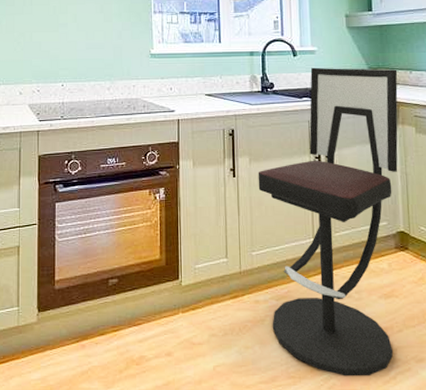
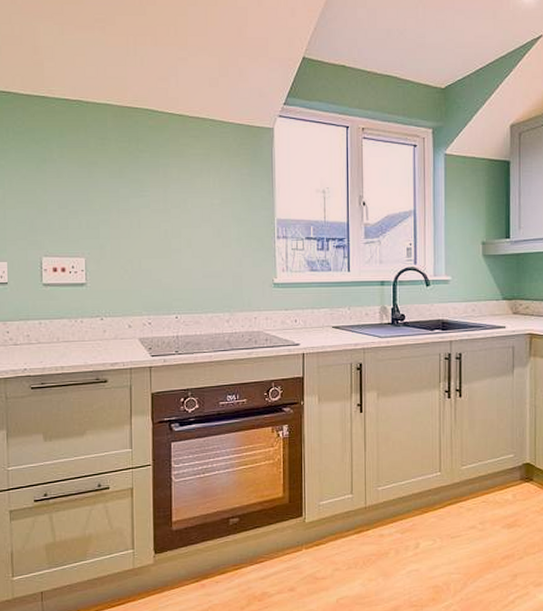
bar stool: present [258,67,398,377] -> none [386,298,532,603]

